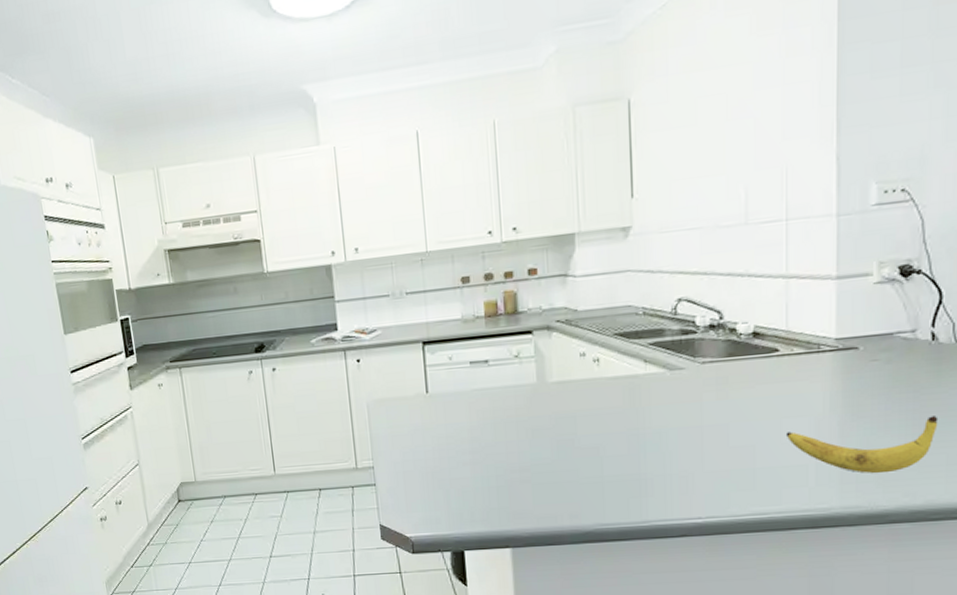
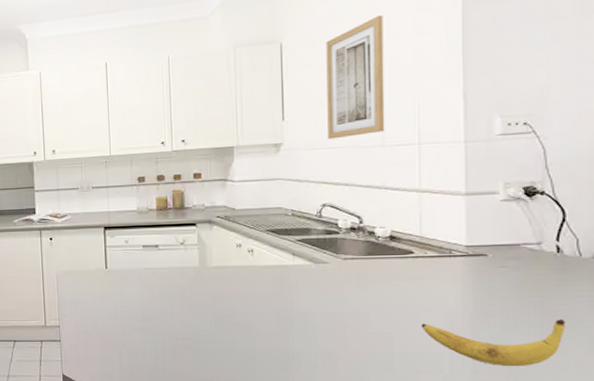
wall art: none [681,61,749,219] -> present [326,15,385,140]

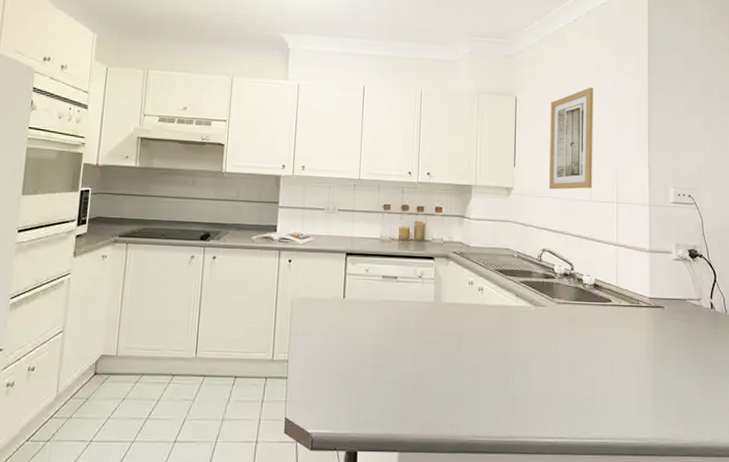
banana: present [421,319,566,367] -> none [615,368,718,412]

